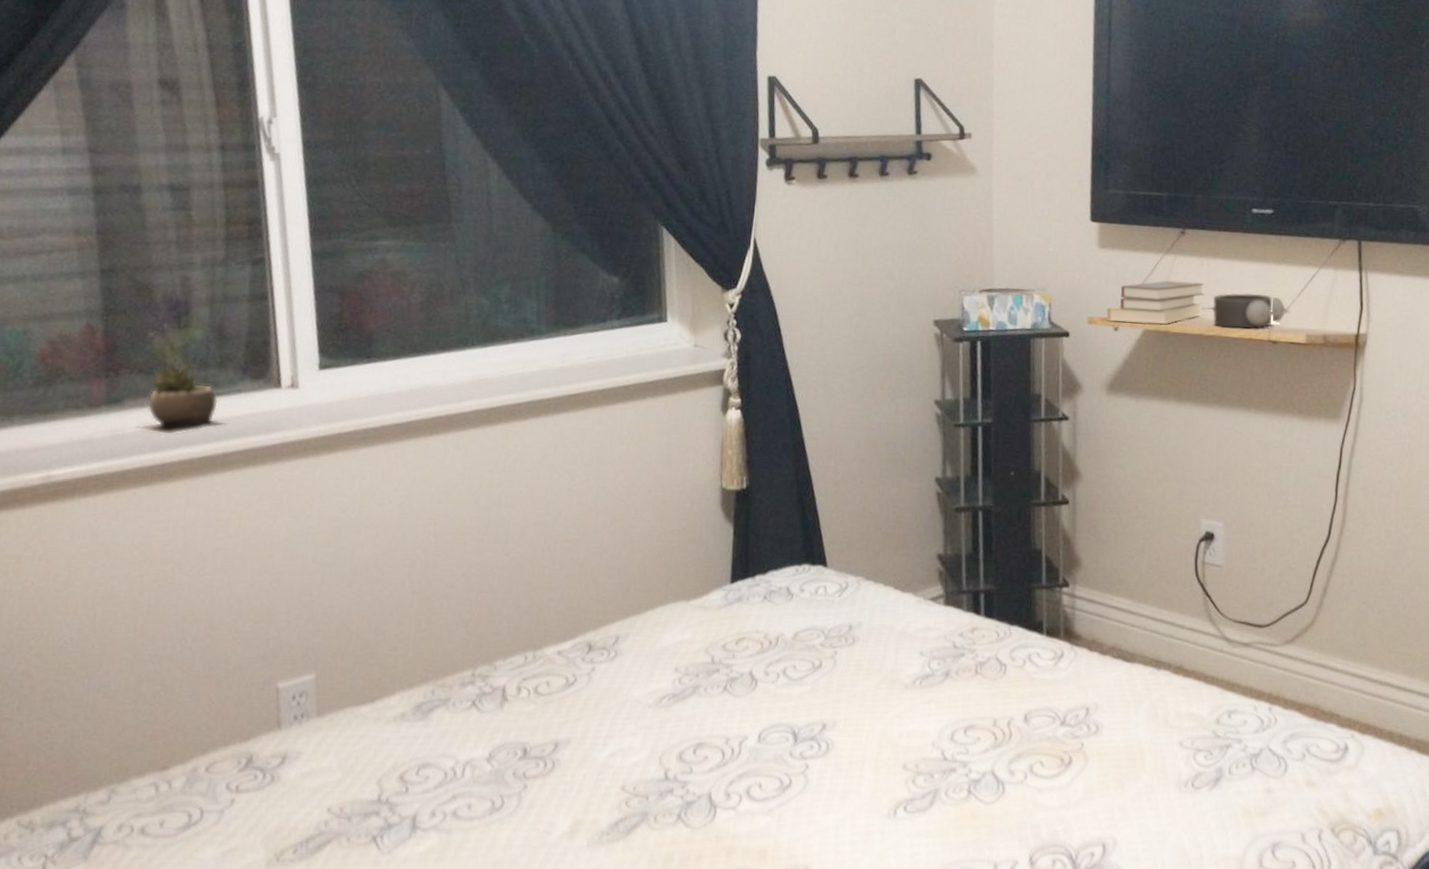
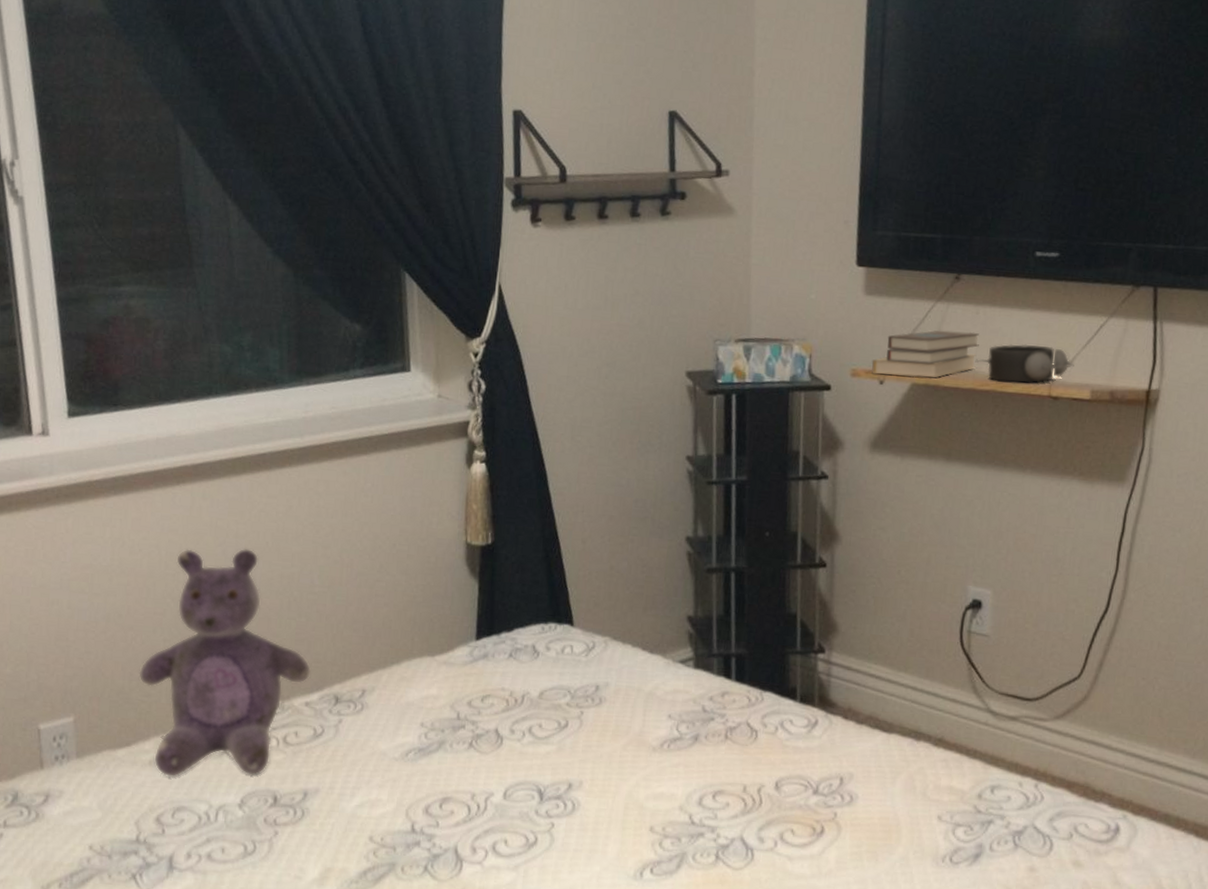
stuffed animal: none [385,497,564,732] -> present [138,548,311,776]

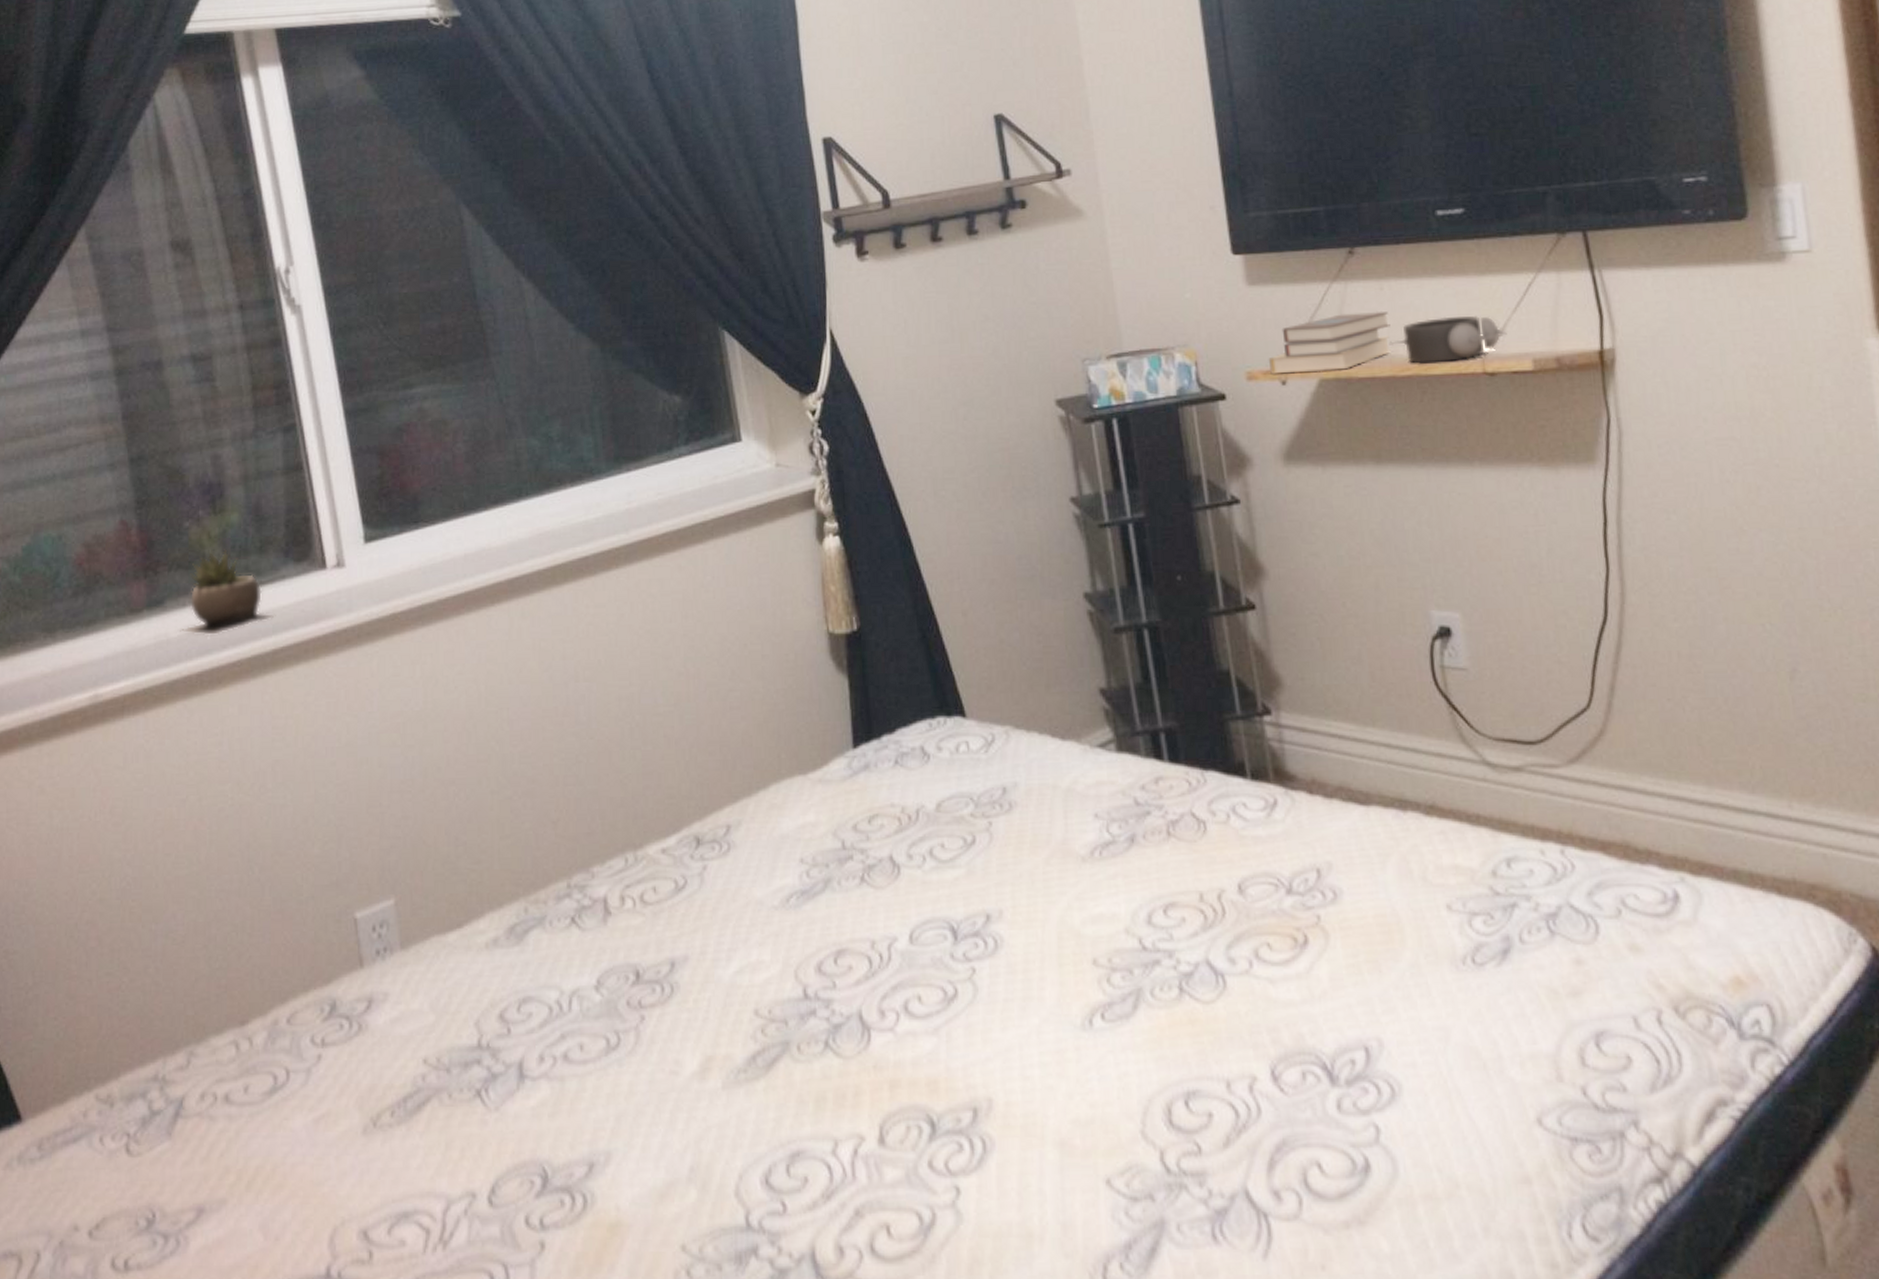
stuffed animal: present [138,548,311,776] -> none [465,670,664,960]

